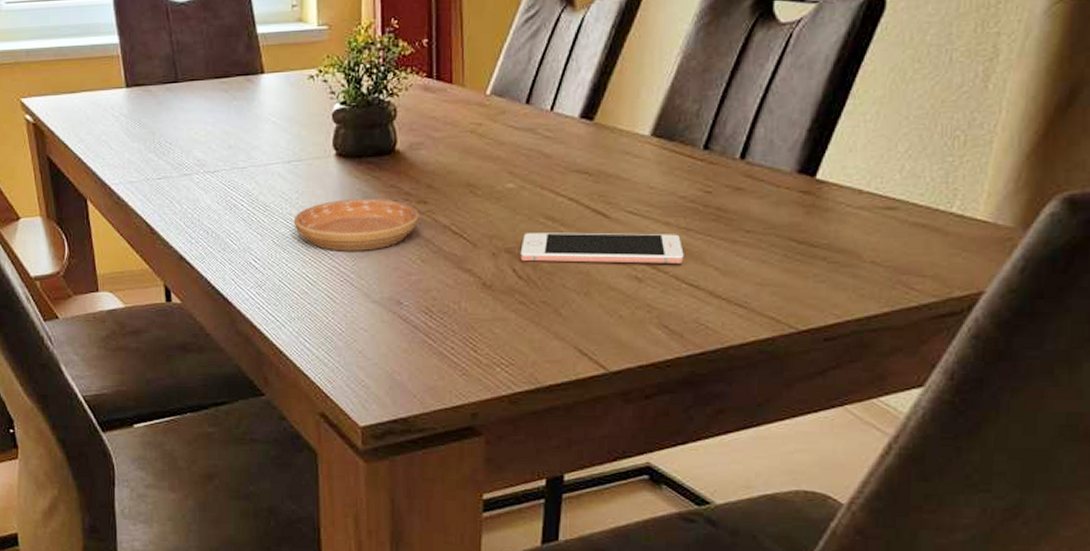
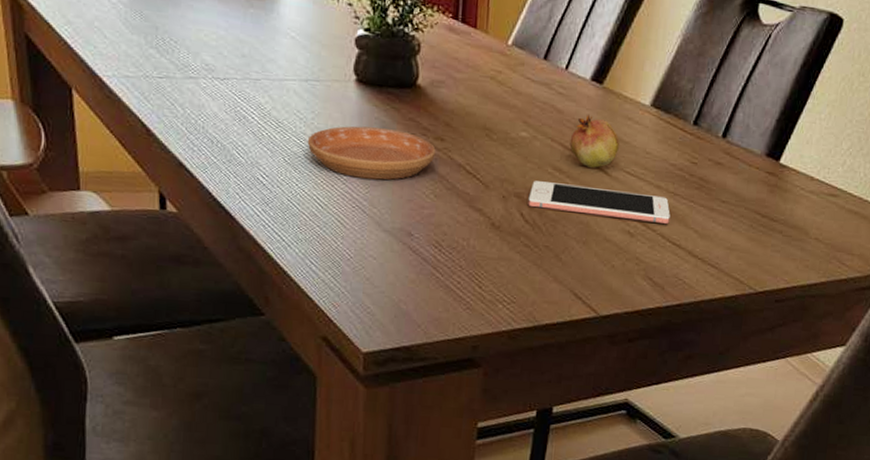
fruit: none [561,155,619,212] -> present [569,114,620,168]

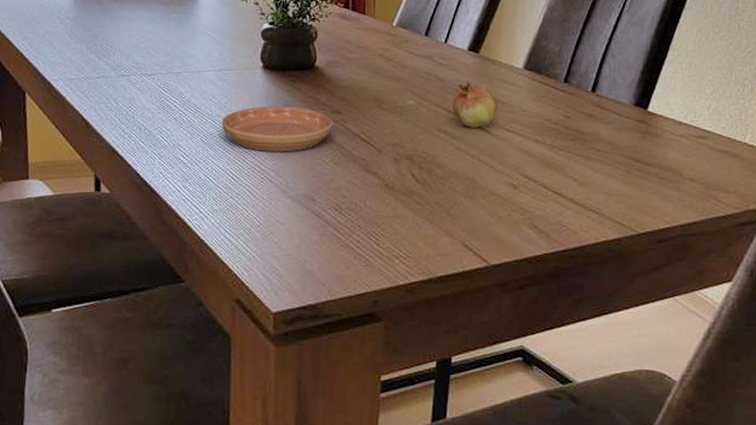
cell phone: present [528,181,670,225] -> none [418,143,550,175]

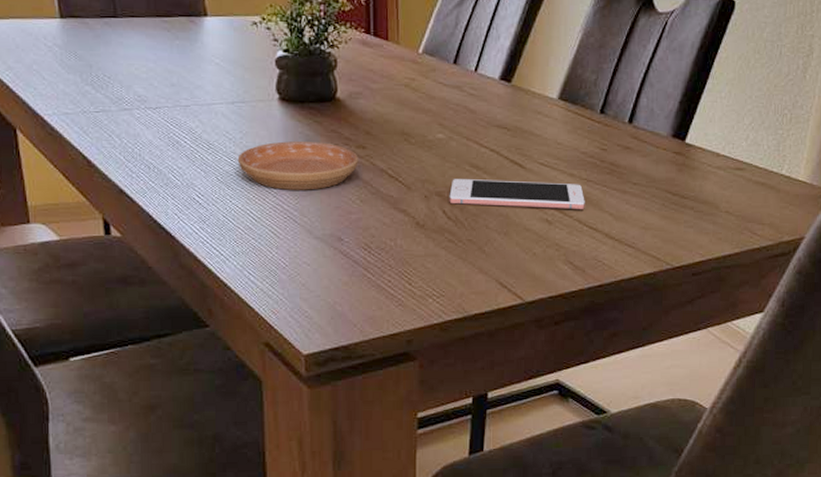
cell phone: none [418,143,550,175] -> present [449,179,585,210]
fruit: present [452,80,499,128] -> none [484,112,532,162]

